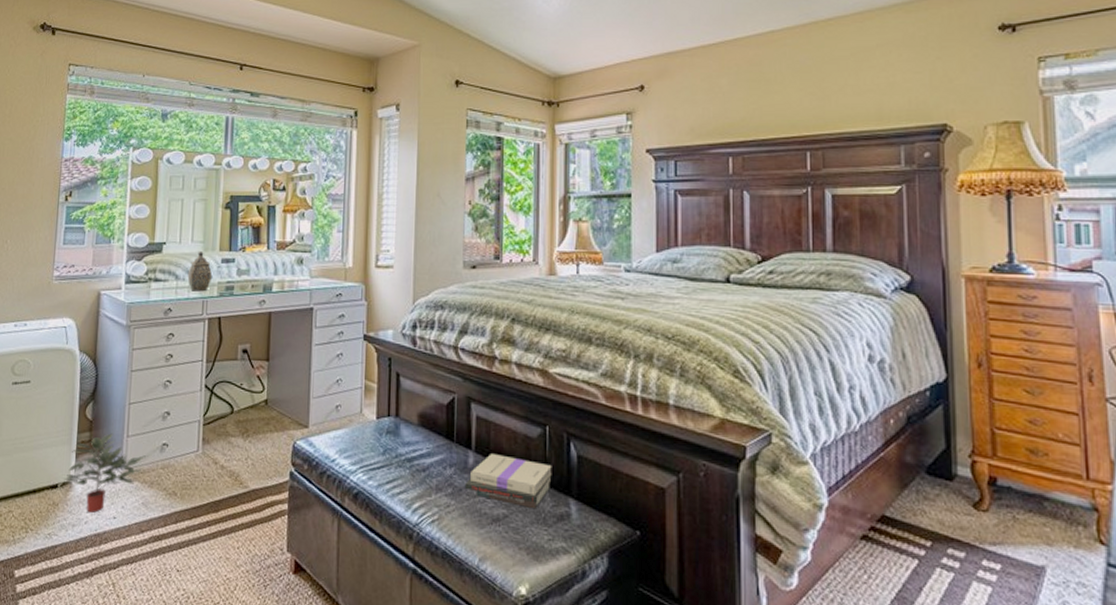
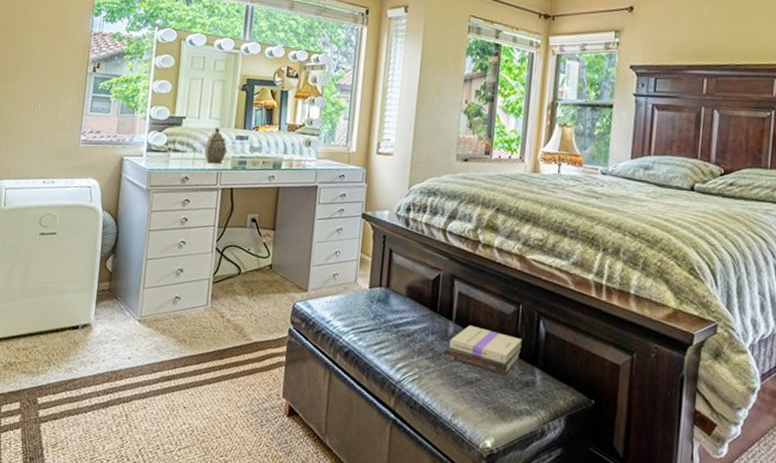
potted plant: present [64,433,146,513] -> none [85,284,160,353]

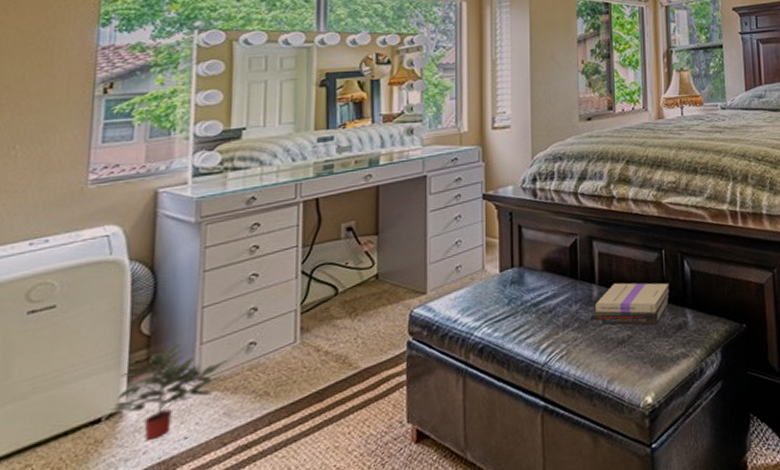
potted plant: none [85,284,160,353] -> present [111,344,227,440]
decorative jar: present [204,128,227,164] -> none [275,133,306,176]

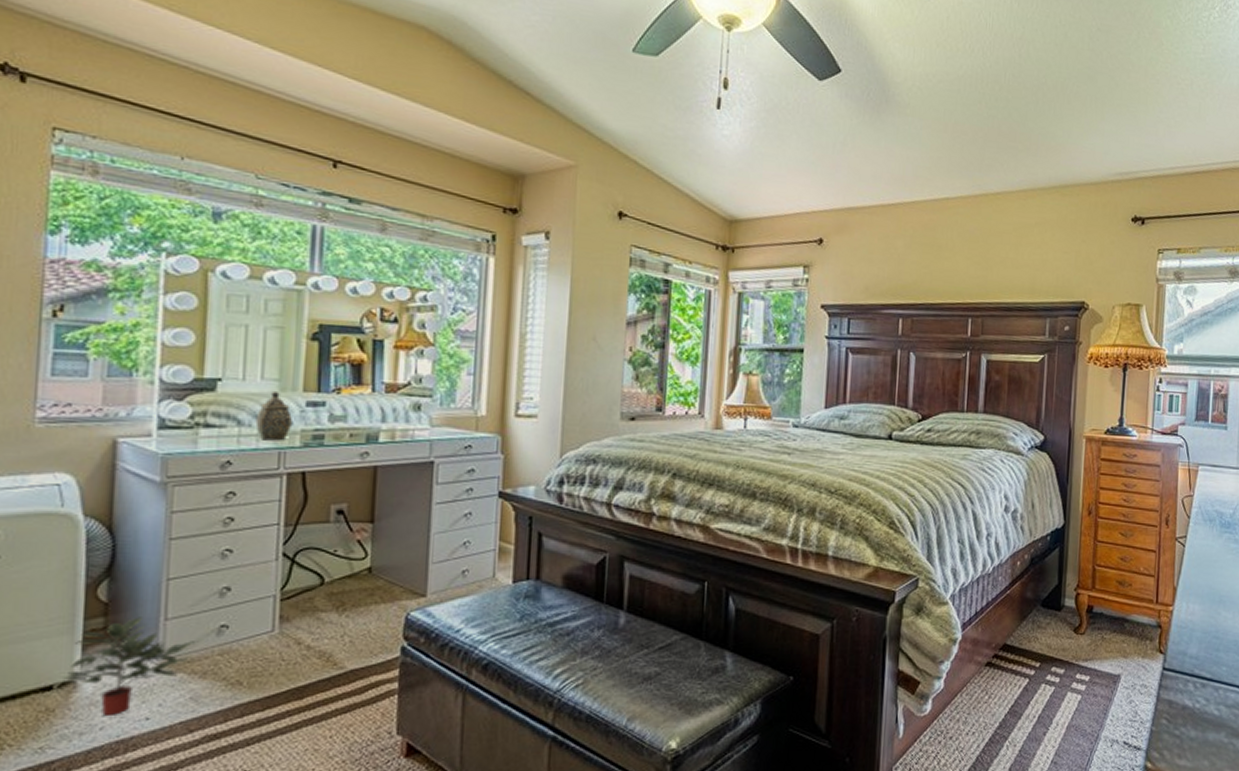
decorative jar: none [275,133,306,176] -> present [255,392,292,441]
books: present [590,282,670,325] -> none [614,613,709,665]

